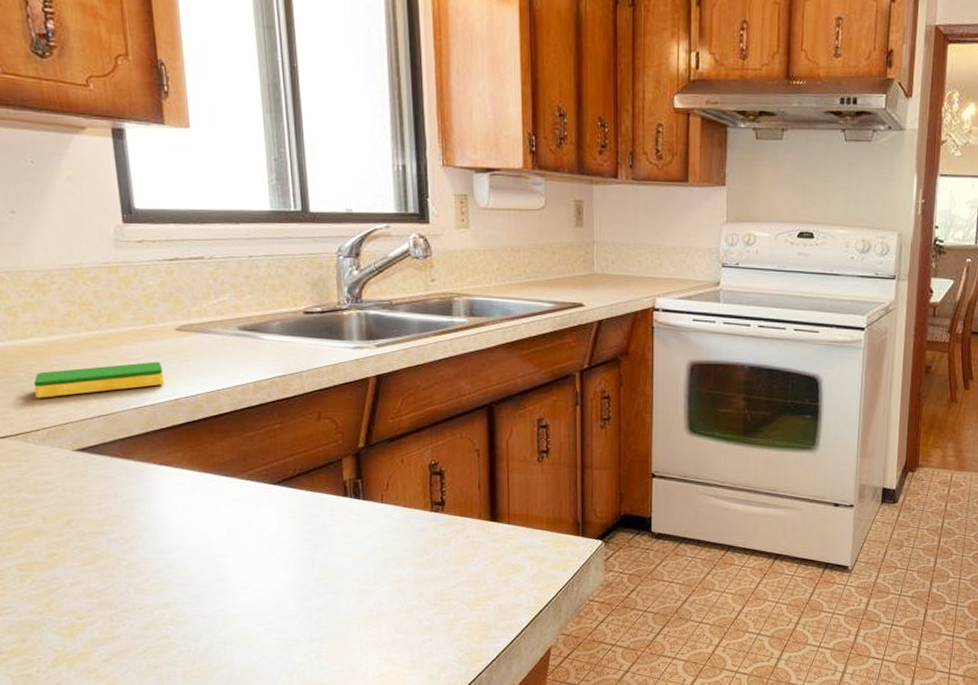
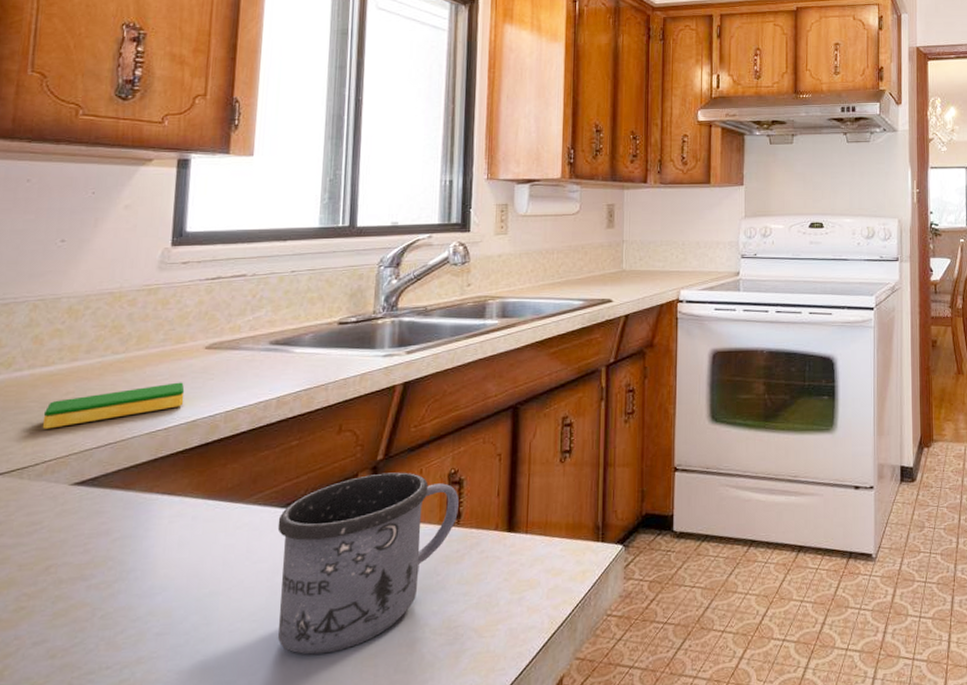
mug: none [272,460,442,612] -> present [277,472,459,655]

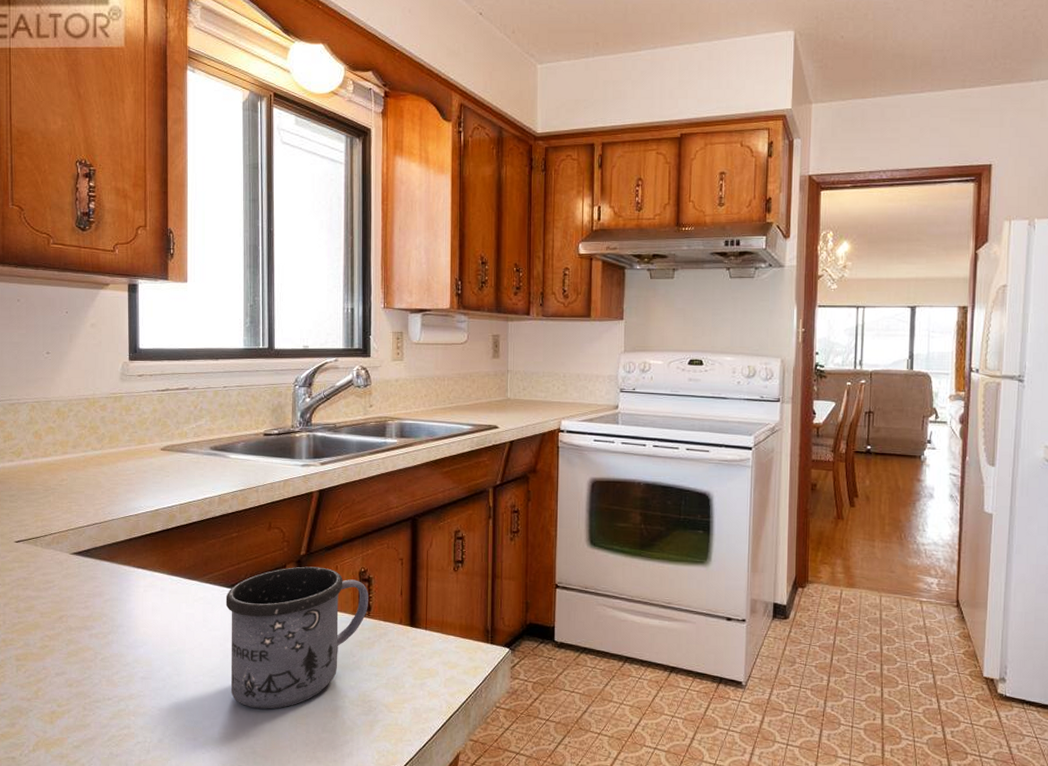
dish sponge: present [42,382,185,429] -> none [47,477,148,508]

